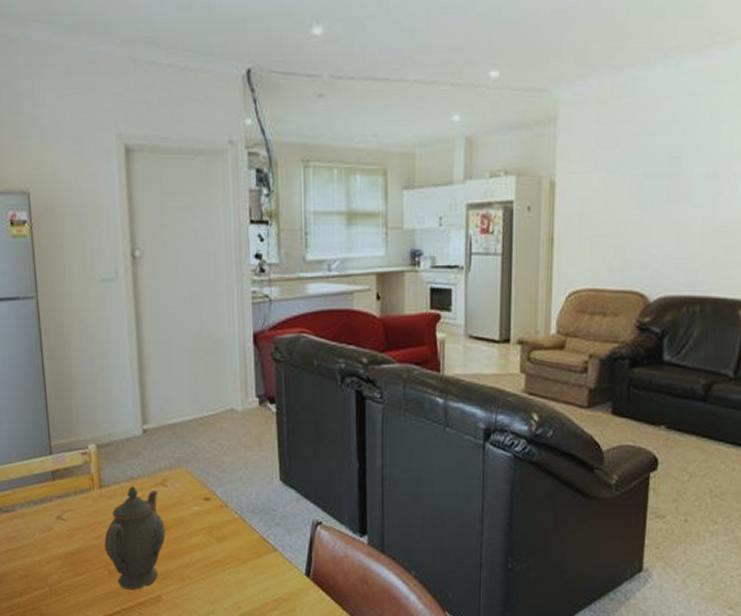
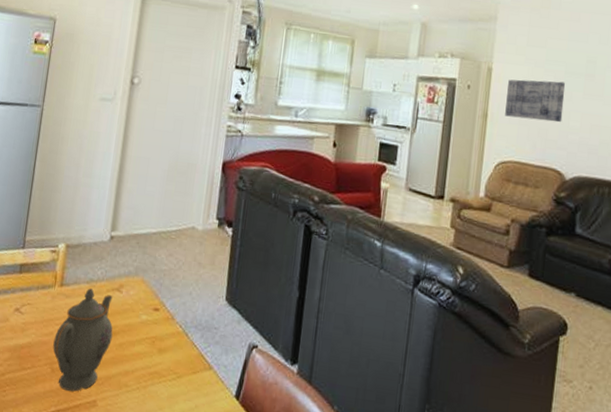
wall art: none [574,187,645,238] -> present [505,79,566,123]

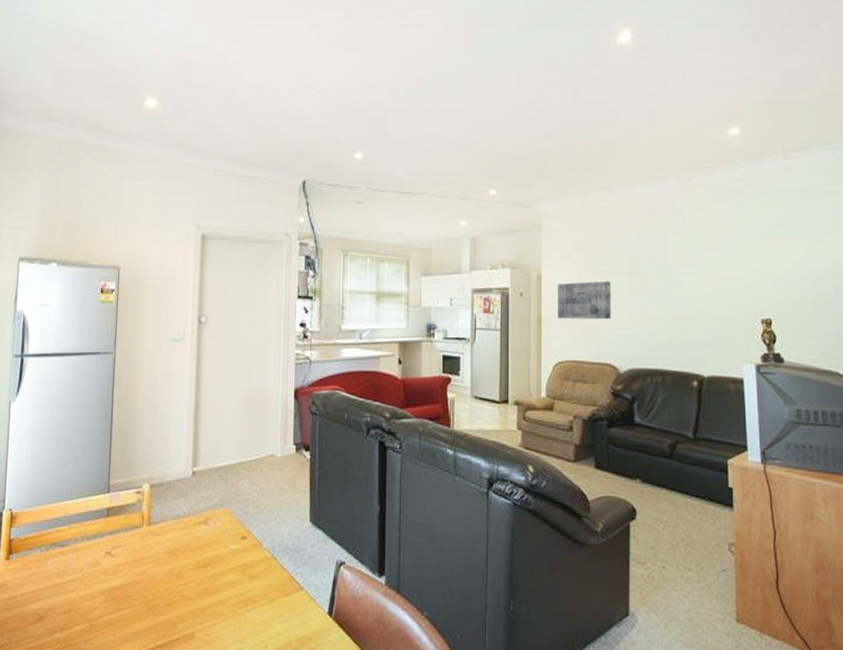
teapot: present [53,288,113,392] -> none [146,524,204,626]

